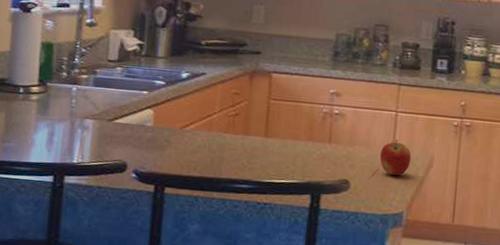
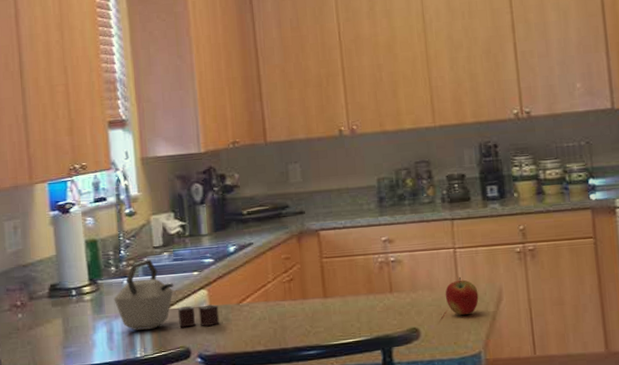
kettle: none [60,71,162,146] -> present [113,259,220,331]

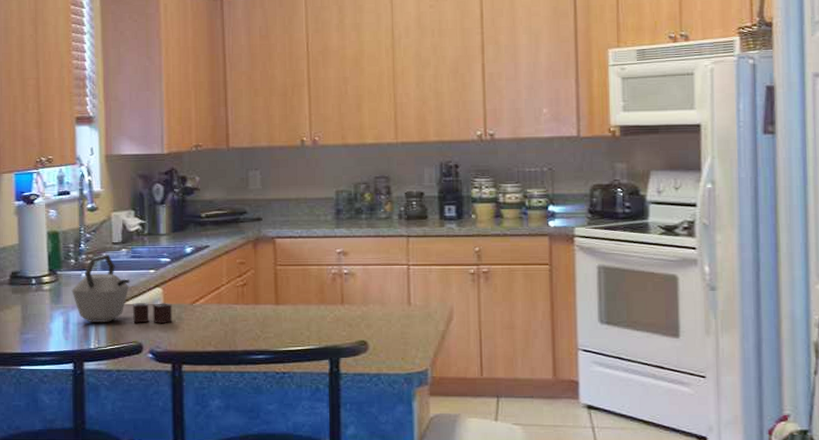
apple: present [445,277,479,316] -> none [396,294,429,332]

